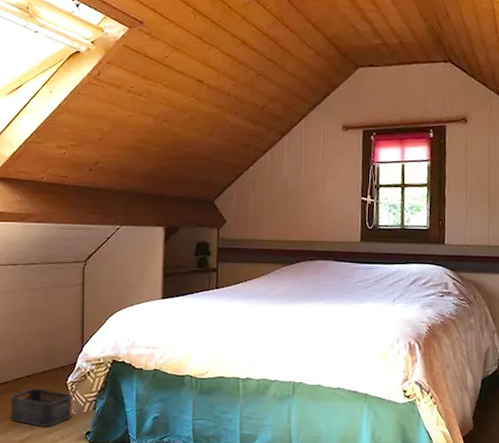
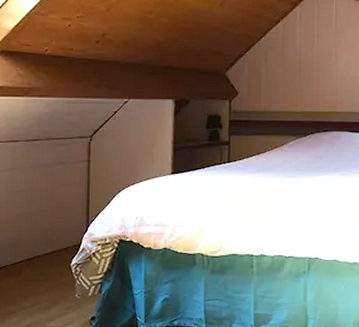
storage bin: present [10,388,71,428] -> none [9,272,75,314]

